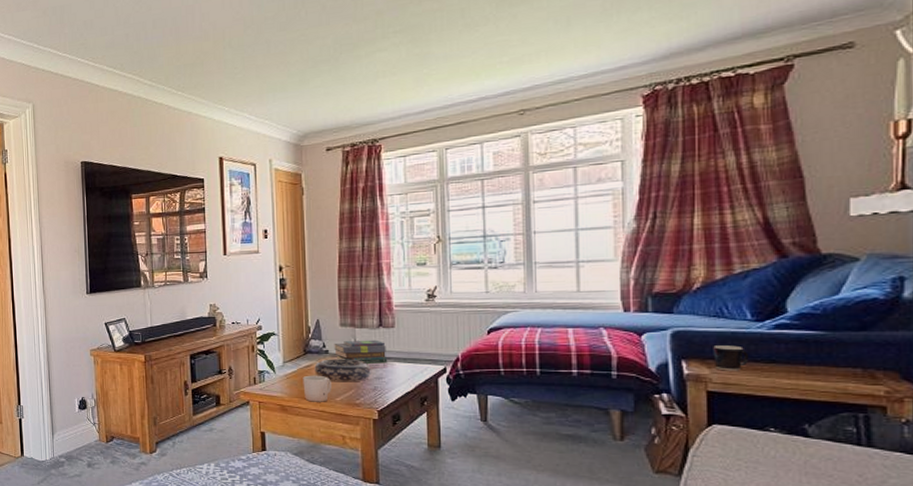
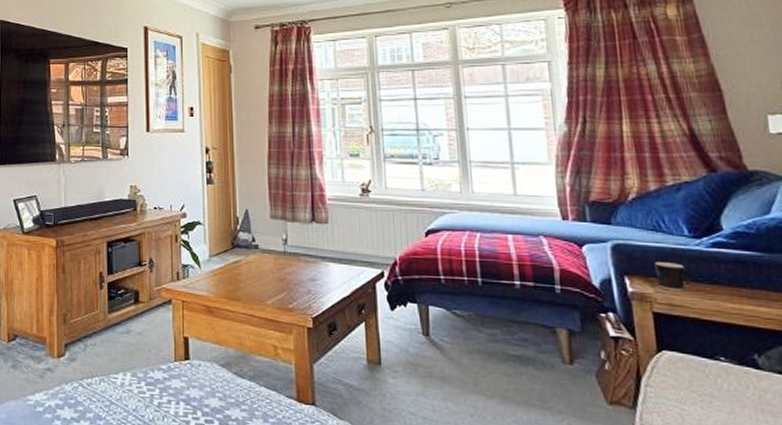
mug: present [303,375,331,402] -> none [230,272,262,305]
decorative bowl: present [314,359,371,382] -> none [243,255,304,284]
books: present [334,339,388,369] -> none [264,235,322,269]

